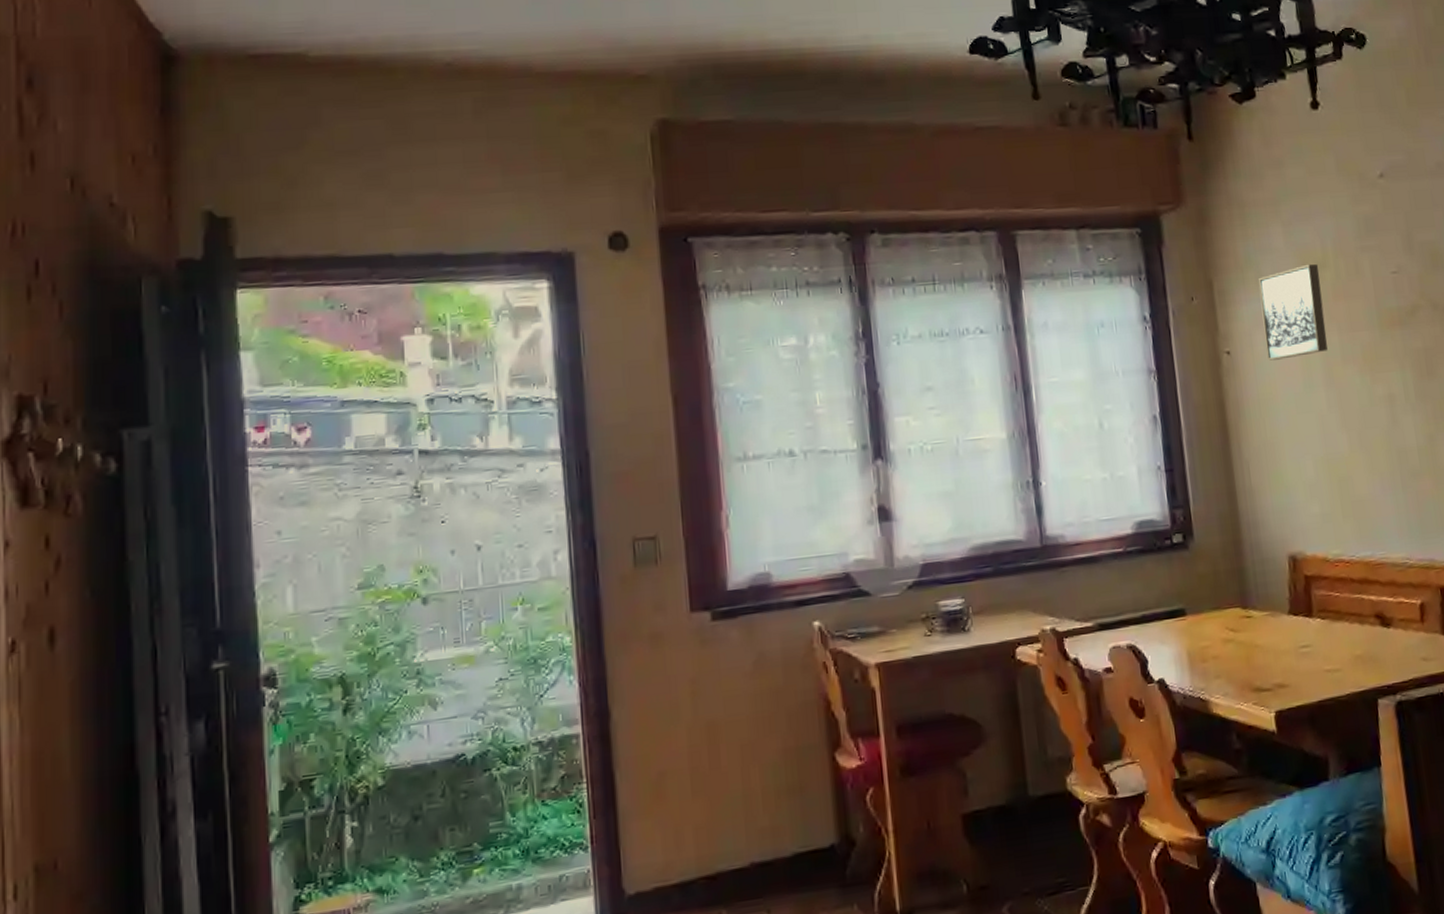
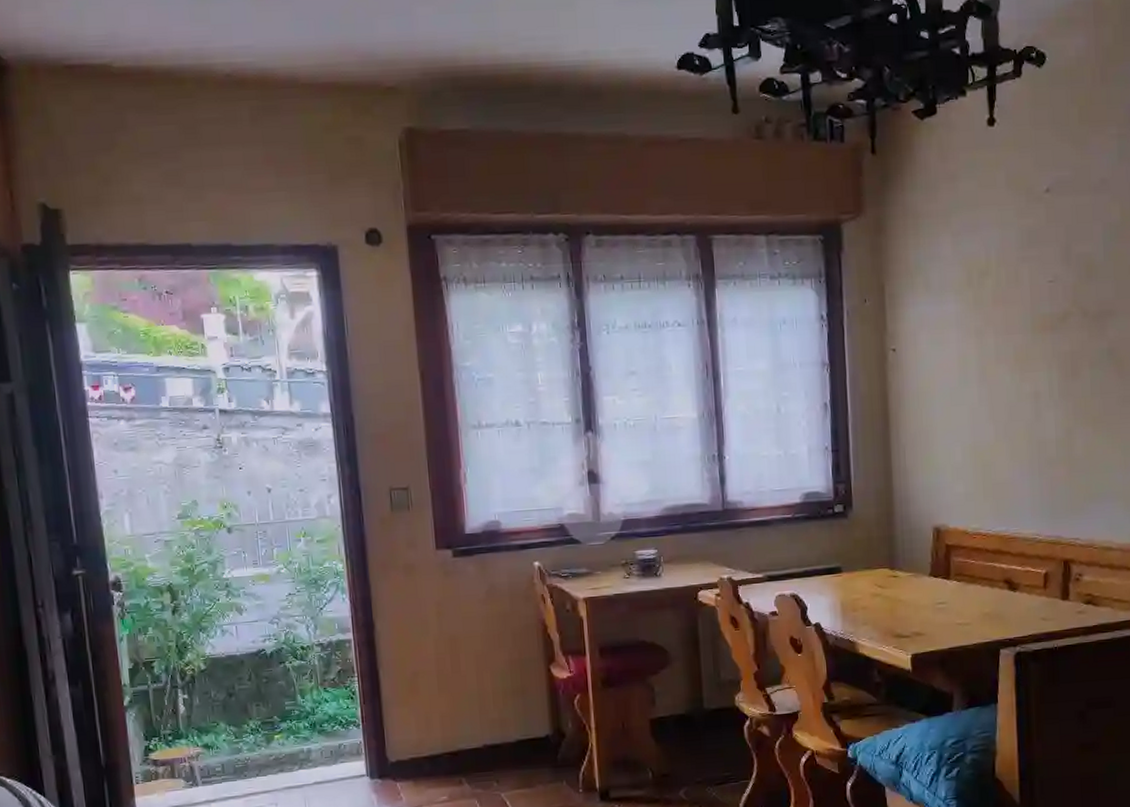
wall art: present [1259,263,1328,361] -> none [926,271,984,358]

